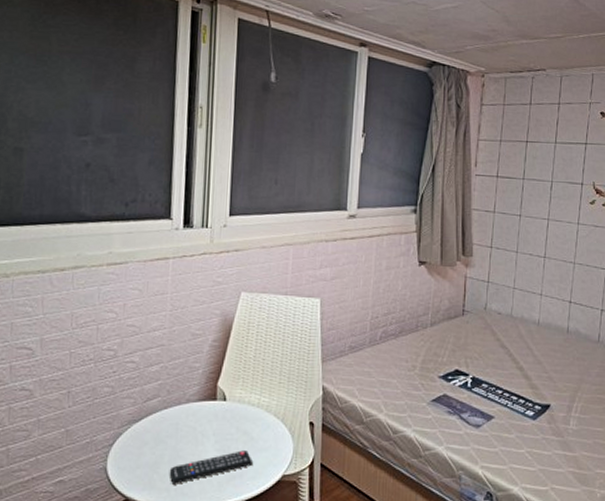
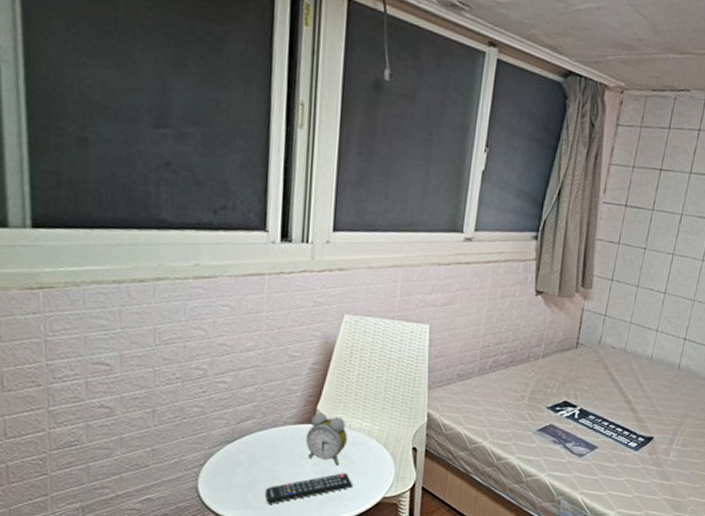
alarm clock: none [207,390,247,443] -> present [305,413,347,466]

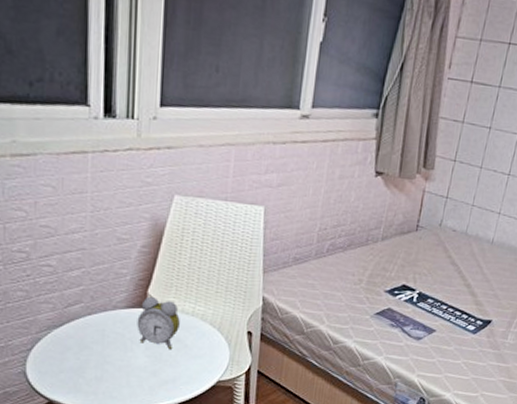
remote control: present [264,473,354,504] -> none [96,357,188,388]

